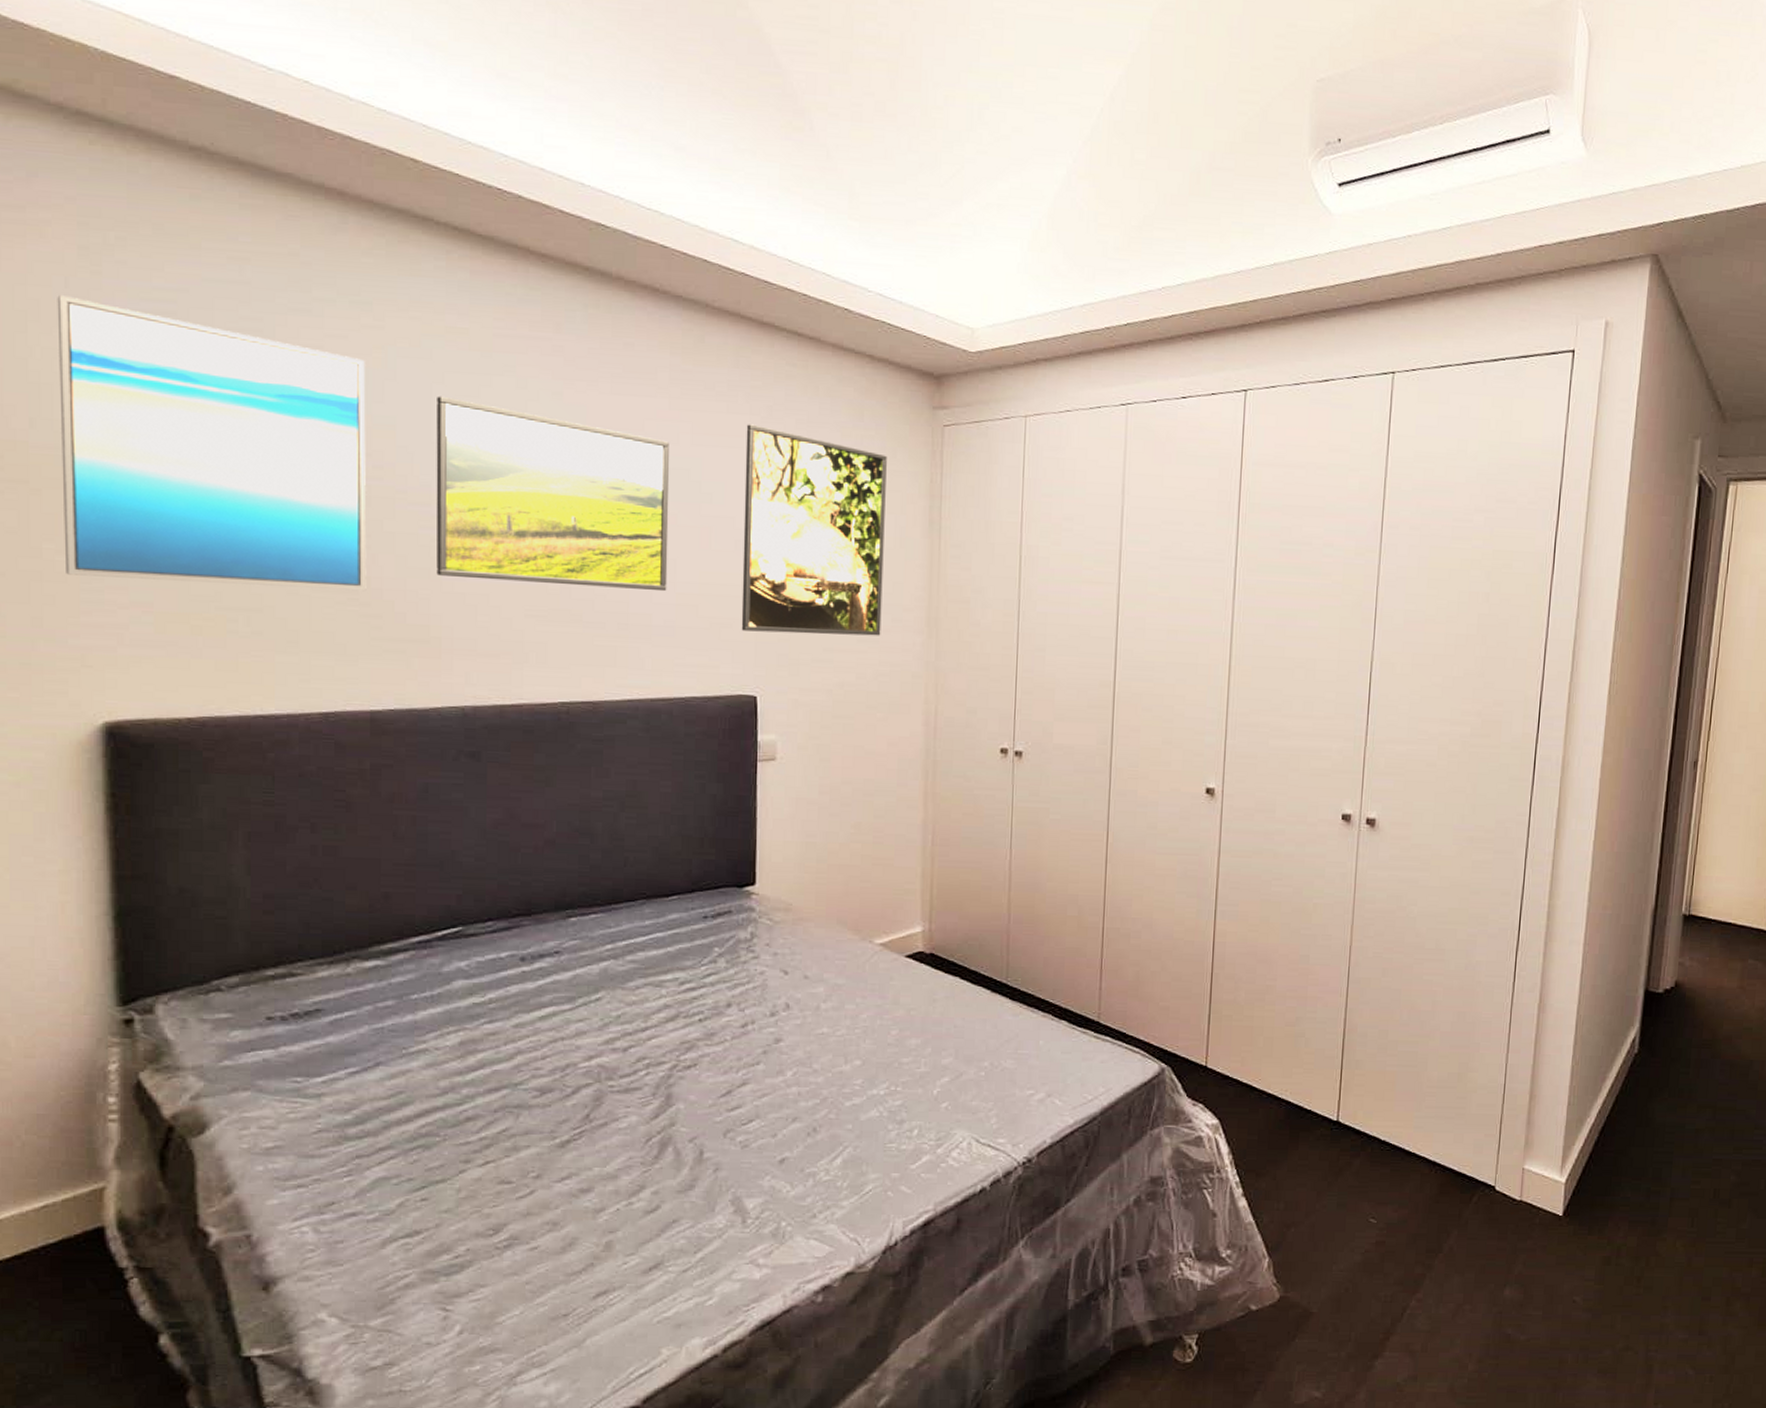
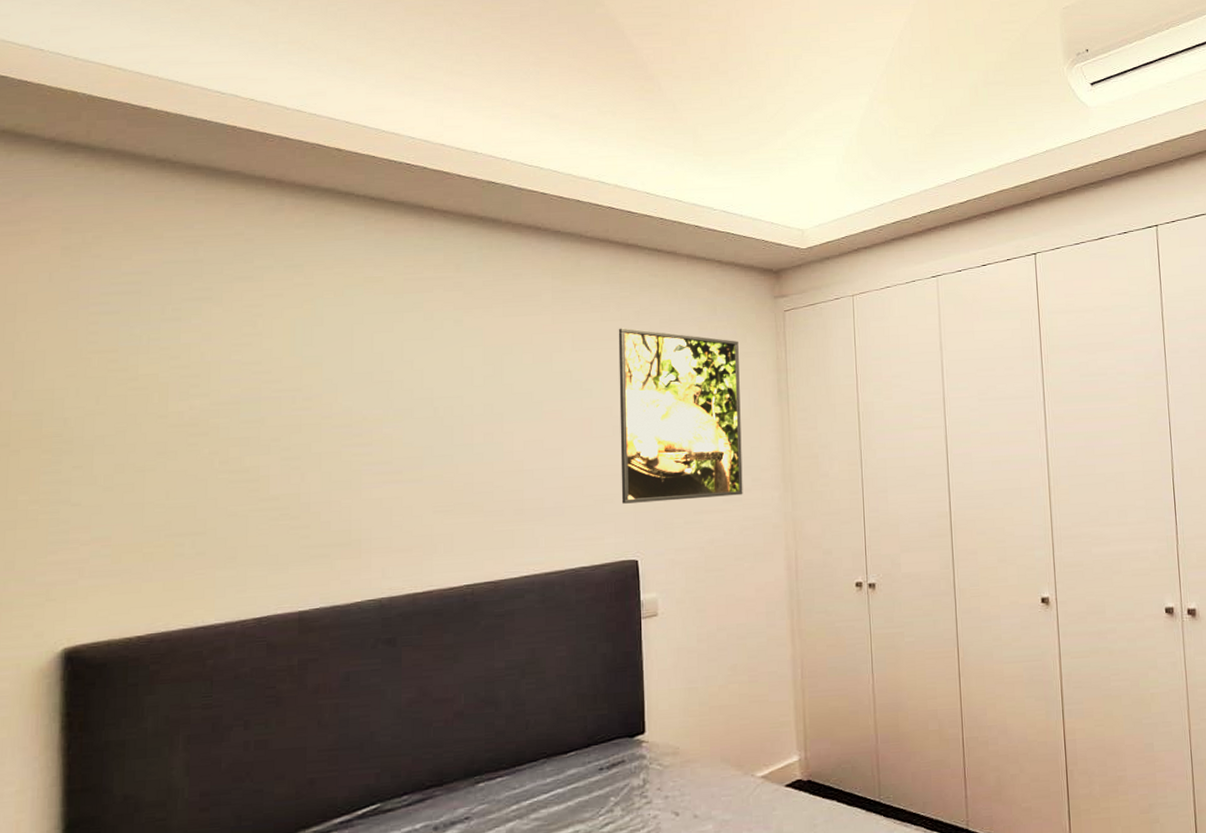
wall art: present [57,294,367,590] -> none [37,287,297,521]
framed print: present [436,396,669,592] -> none [356,334,556,486]

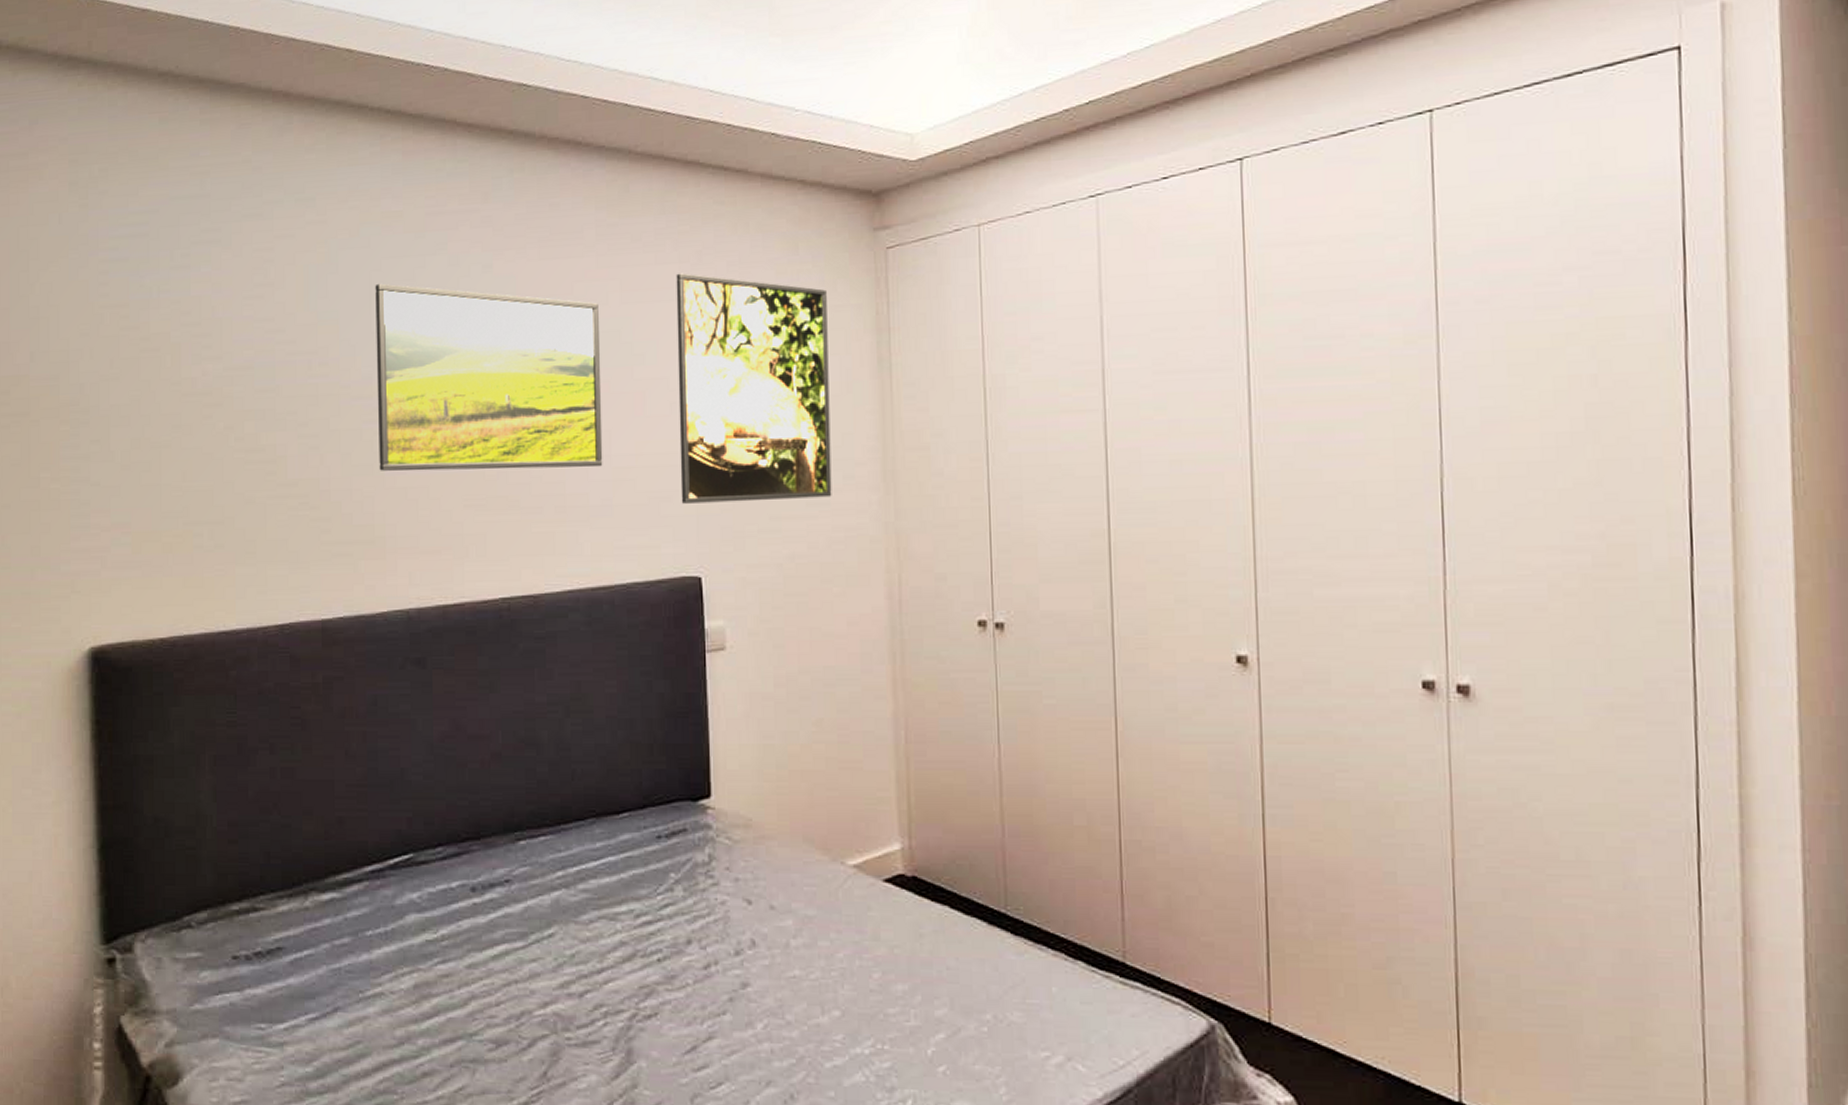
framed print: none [356,334,556,486] -> present [375,283,603,471]

